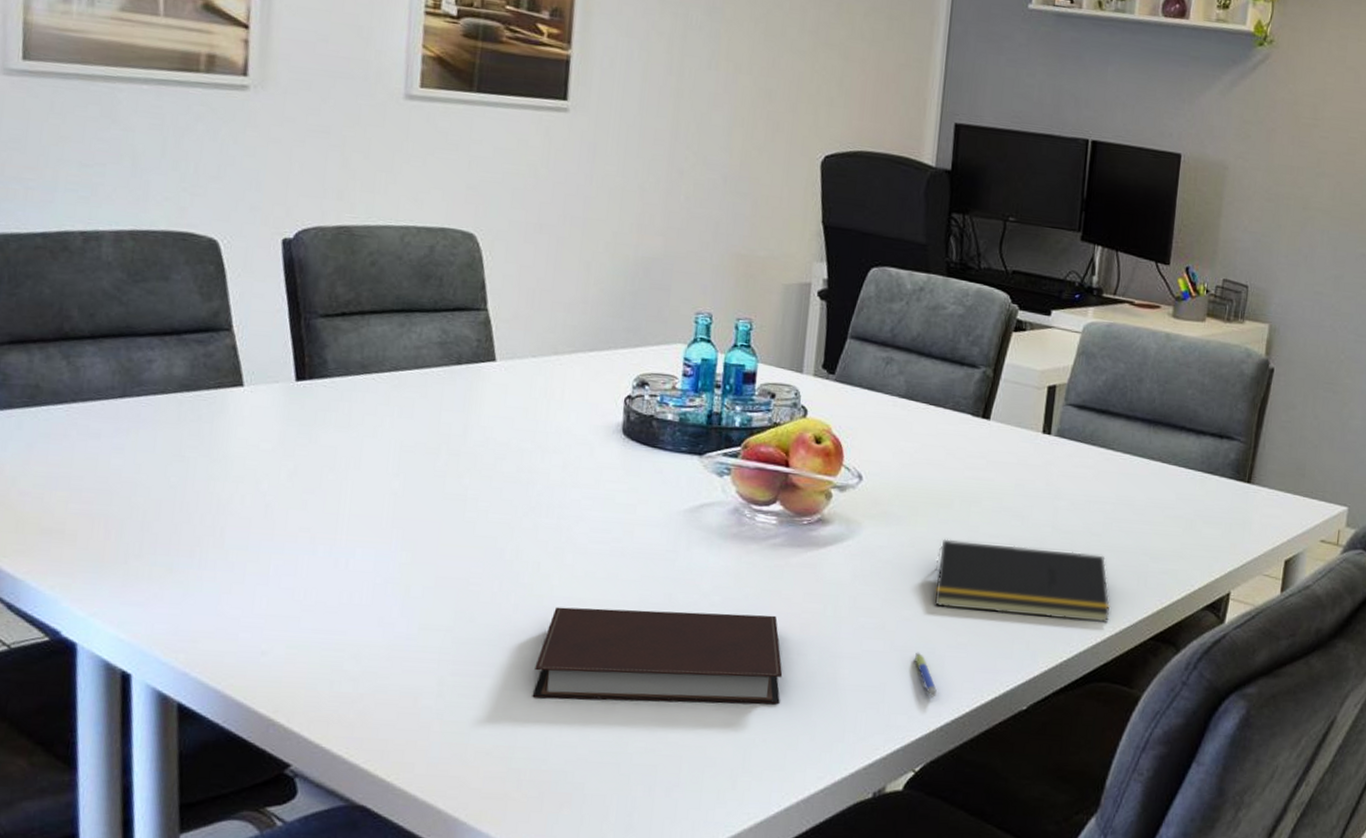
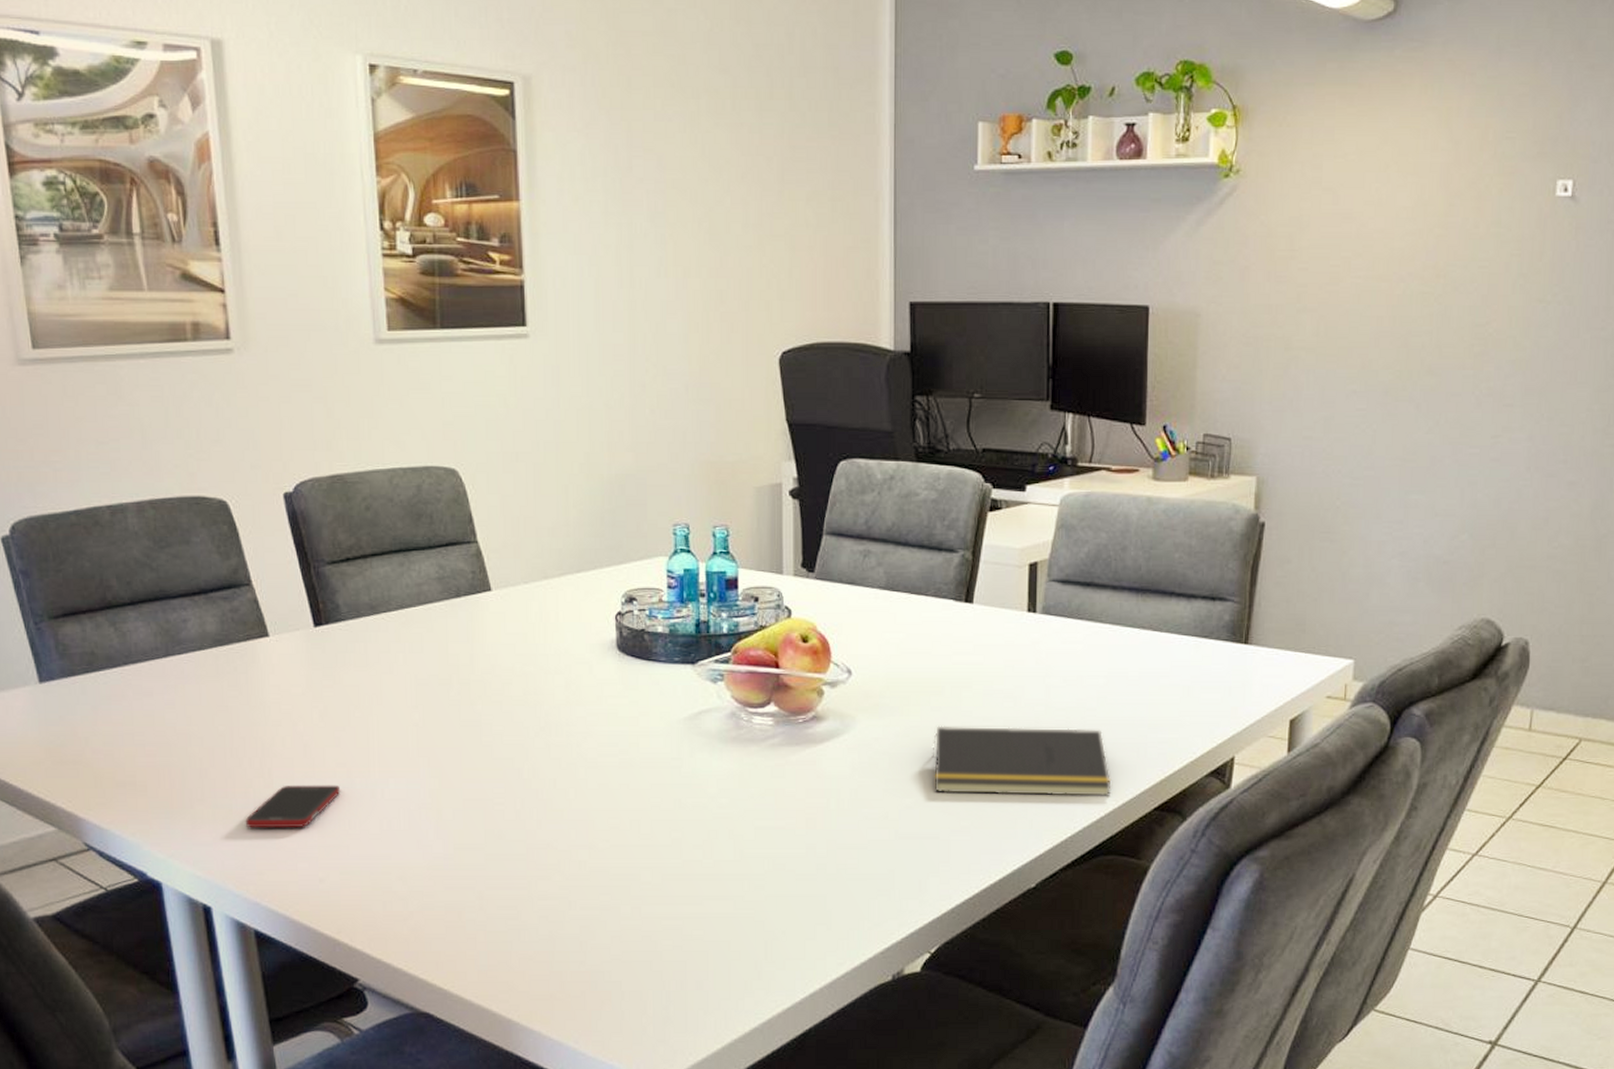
cell phone: none [185,546,301,594] -> present [245,785,341,828]
notebook: present [532,607,783,704] -> none [563,813,794,904]
pen: present [915,652,937,697] -> none [920,838,945,881]

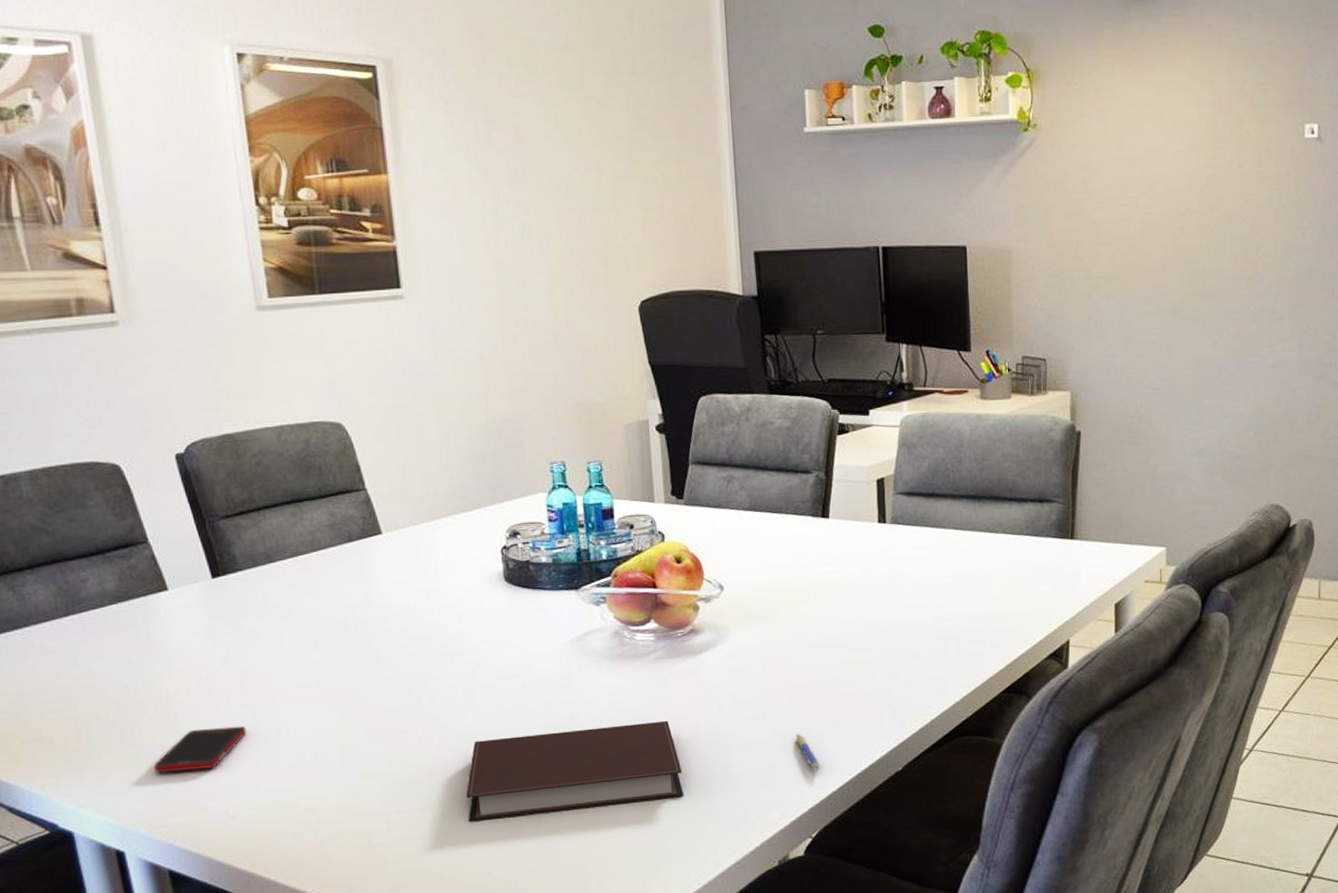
notebook: none [563,813,794,904] -> present [466,720,684,821]
pen: none [920,838,945,881] -> present [796,733,820,771]
notepad: present [932,726,1112,797] -> none [801,624,964,692]

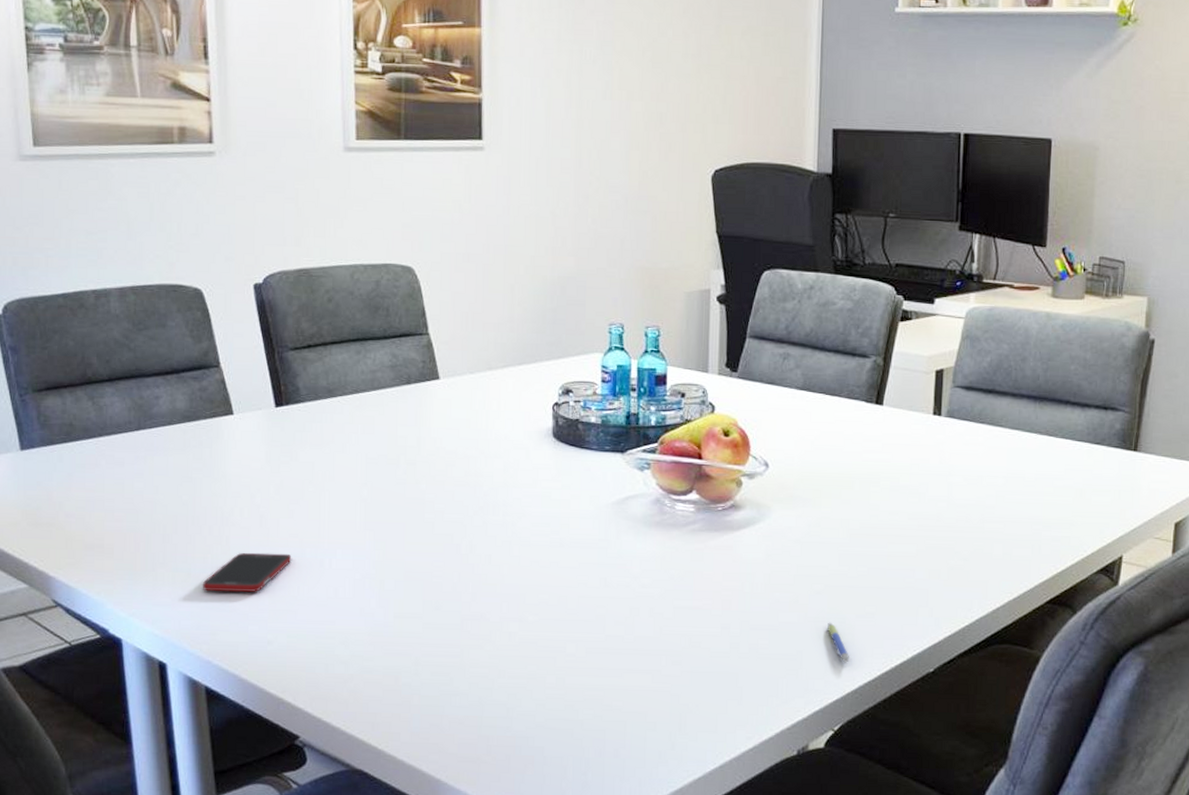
notebook: present [466,720,684,821] -> none [493,593,709,674]

